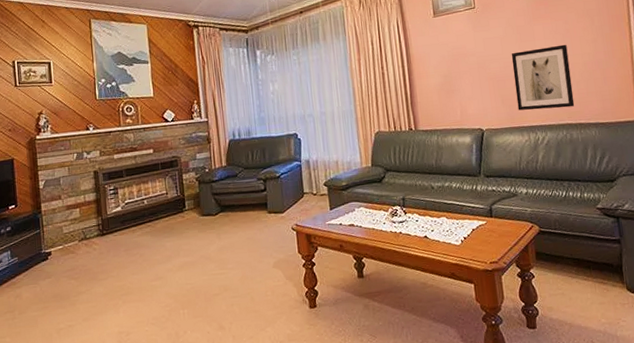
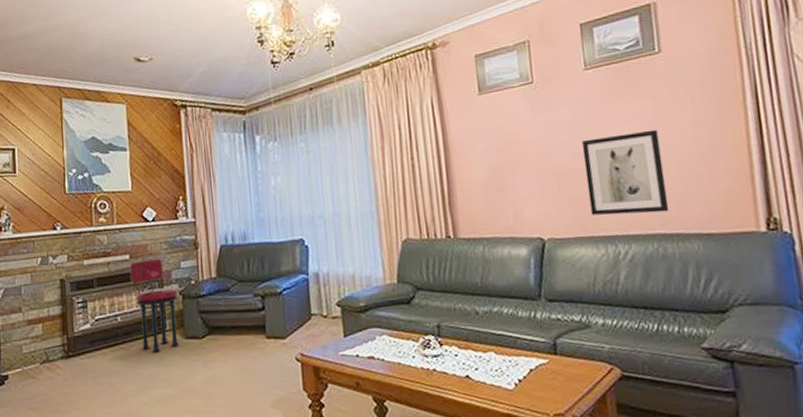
stool: none [153,151,197,229] -> present [129,258,180,353]

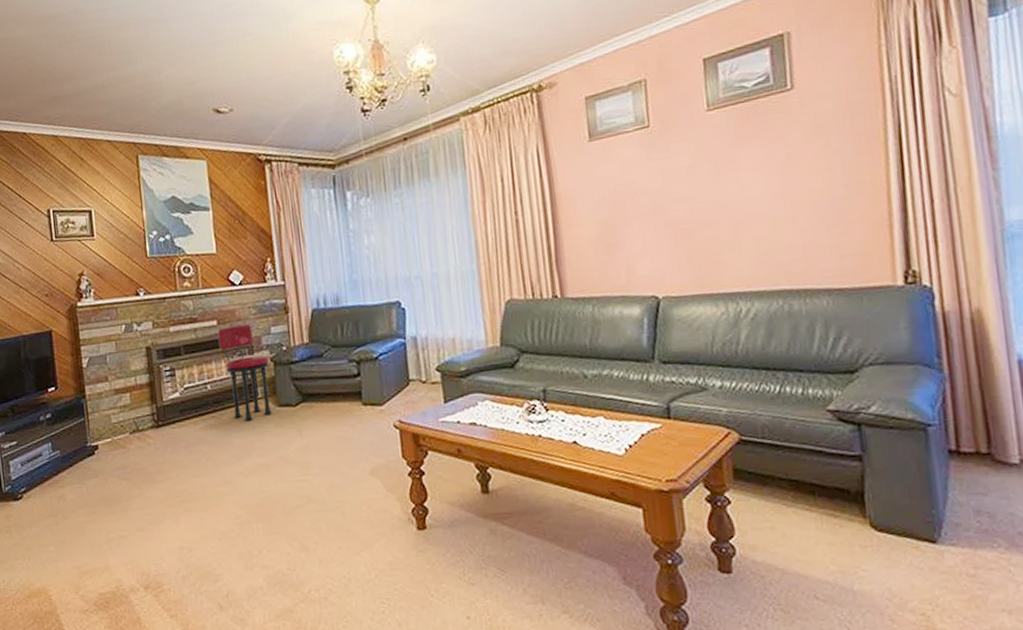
wall art: present [581,129,669,215] -> none [702,175,797,271]

